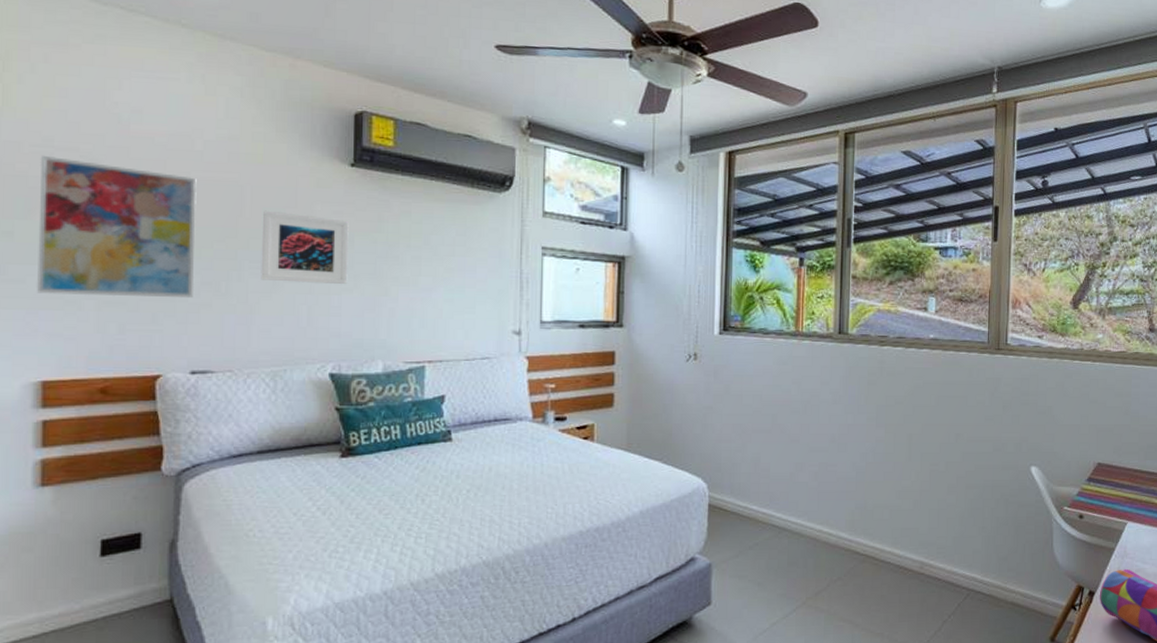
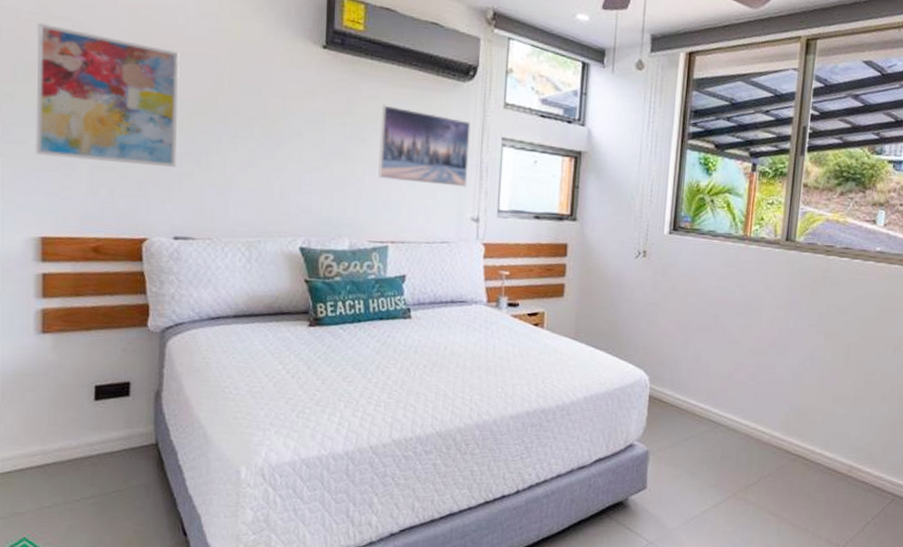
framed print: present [261,210,349,285] -> none [238,87,320,164]
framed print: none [413,220,509,300] -> present [378,105,471,187]

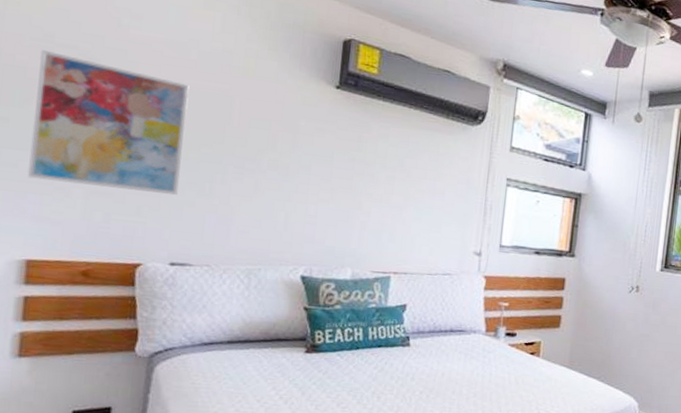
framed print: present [378,105,471,187] -> none [384,143,477,223]

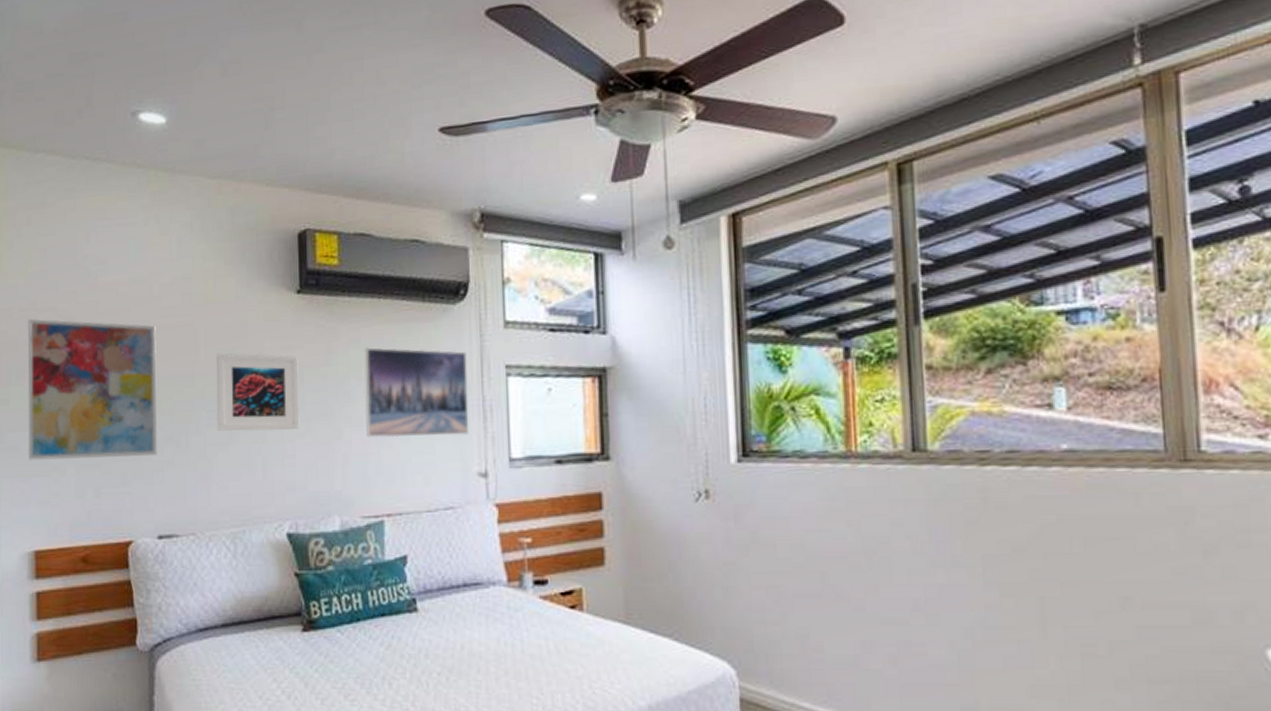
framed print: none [243,121,330,196] -> present [216,352,300,431]
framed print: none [384,143,477,223] -> present [364,347,469,438]

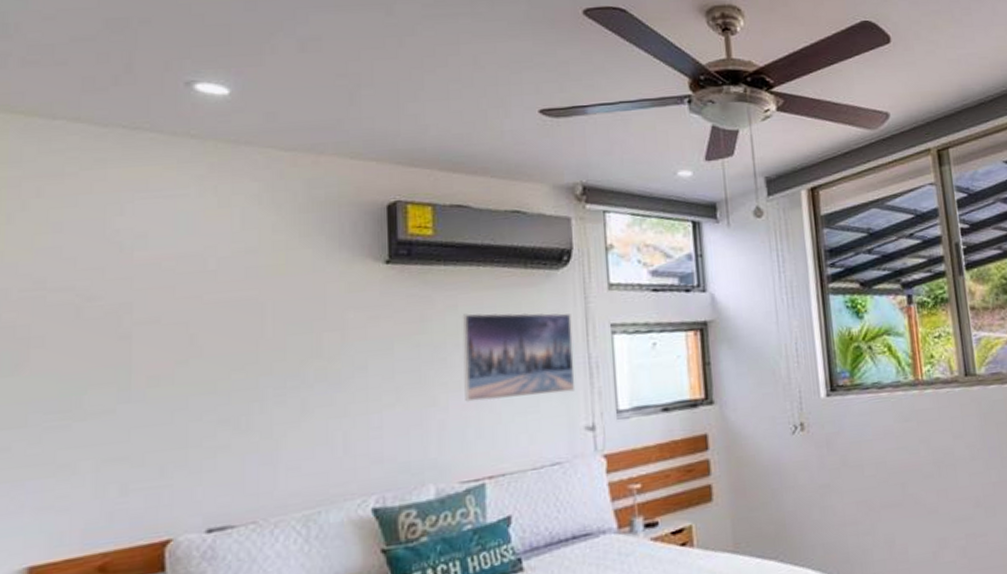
wall art: present [27,318,158,460] -> none [24,299,210,461]
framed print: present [216,352,300,431] -> none [286,325,389,408]

